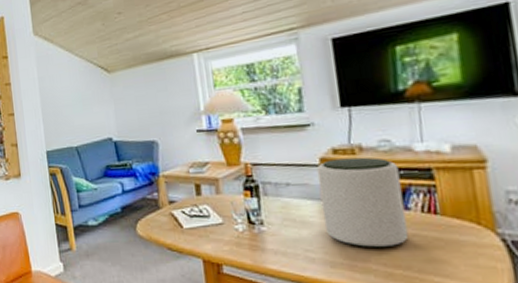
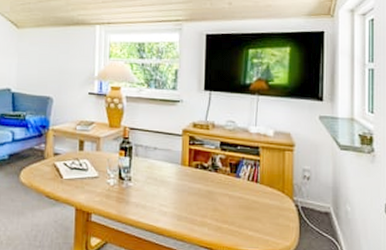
plant pot: present [316,157,409,248] -> none [178,132,237,207]

